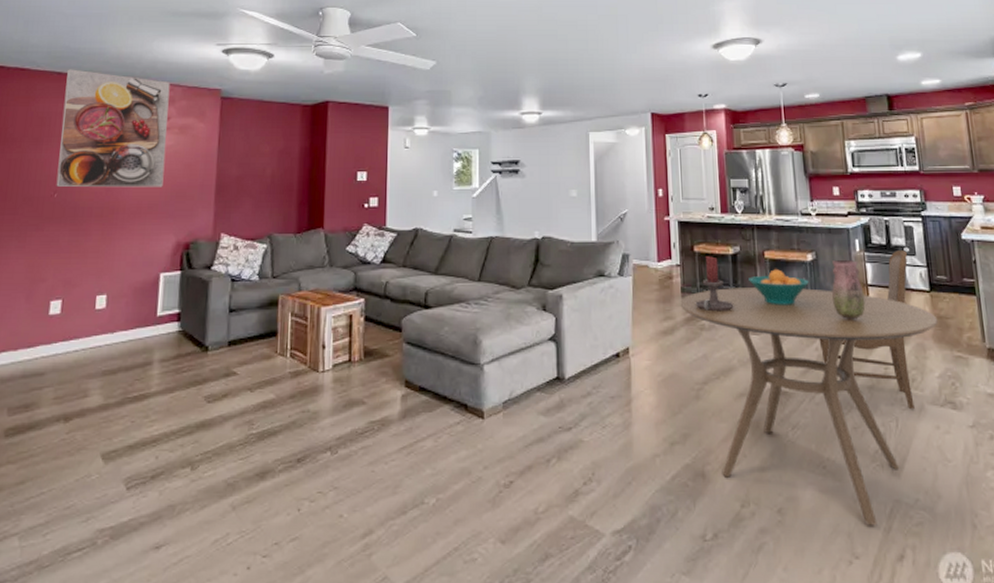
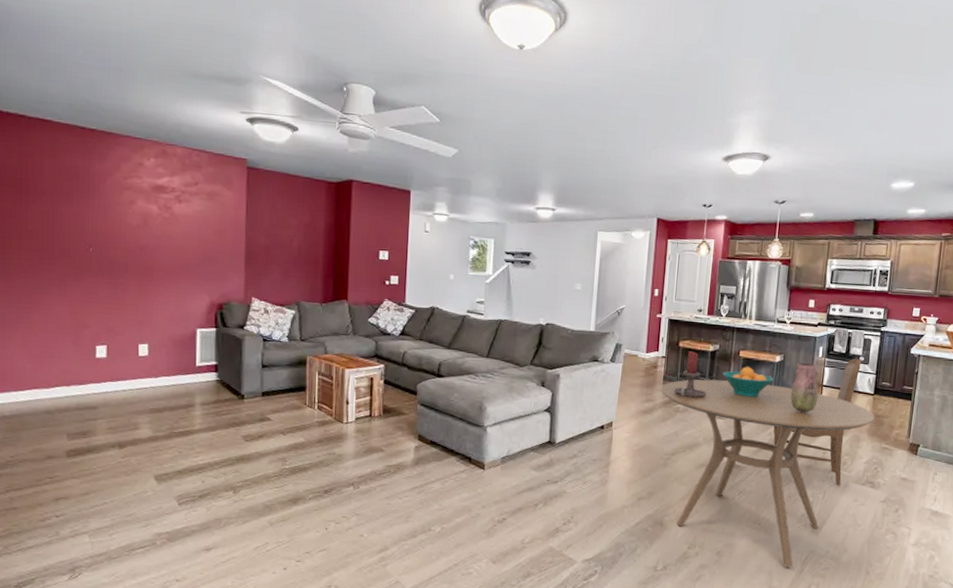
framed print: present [56,69,170,188] -> none [90,124,196,250]

